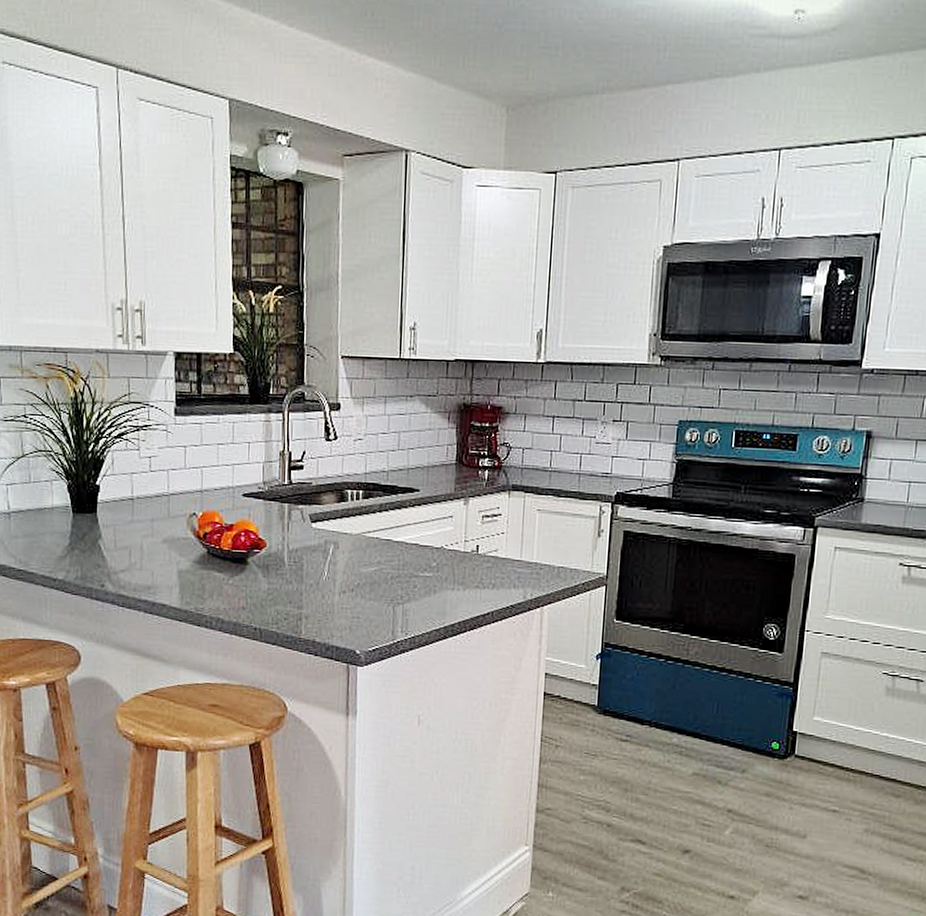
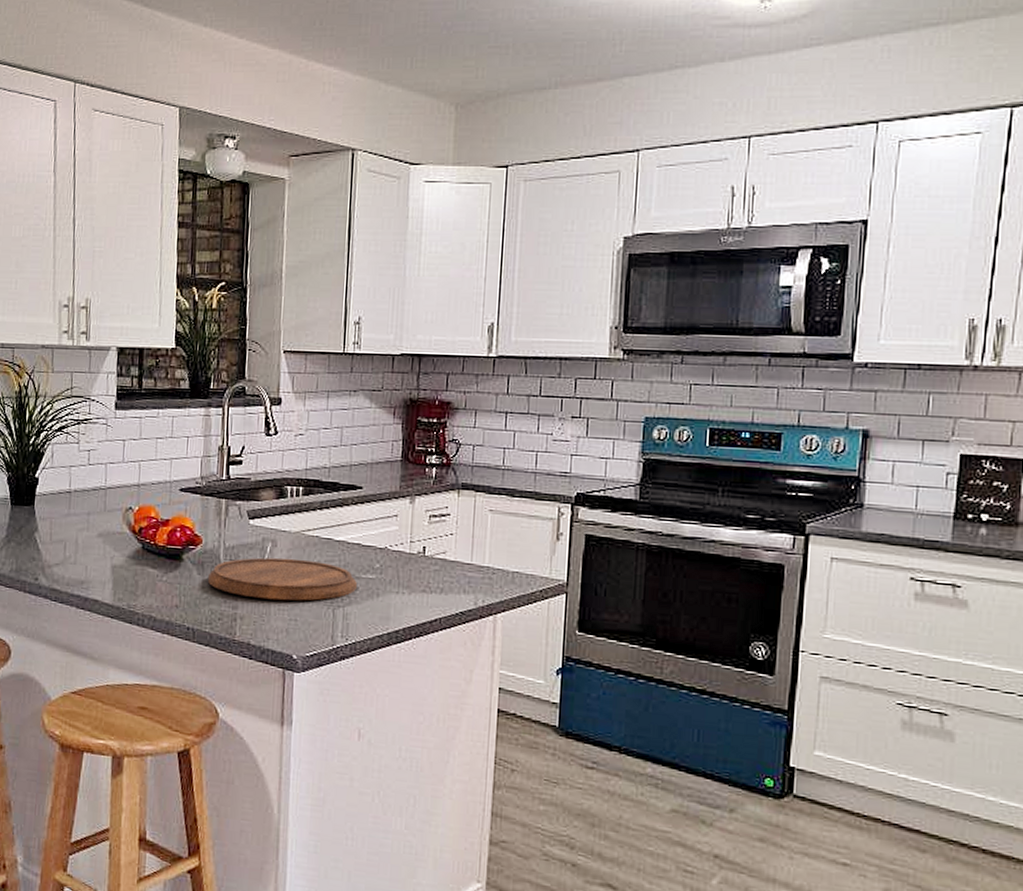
cutting board: none [272,559,415,600] -> present [207,557,357,601]

